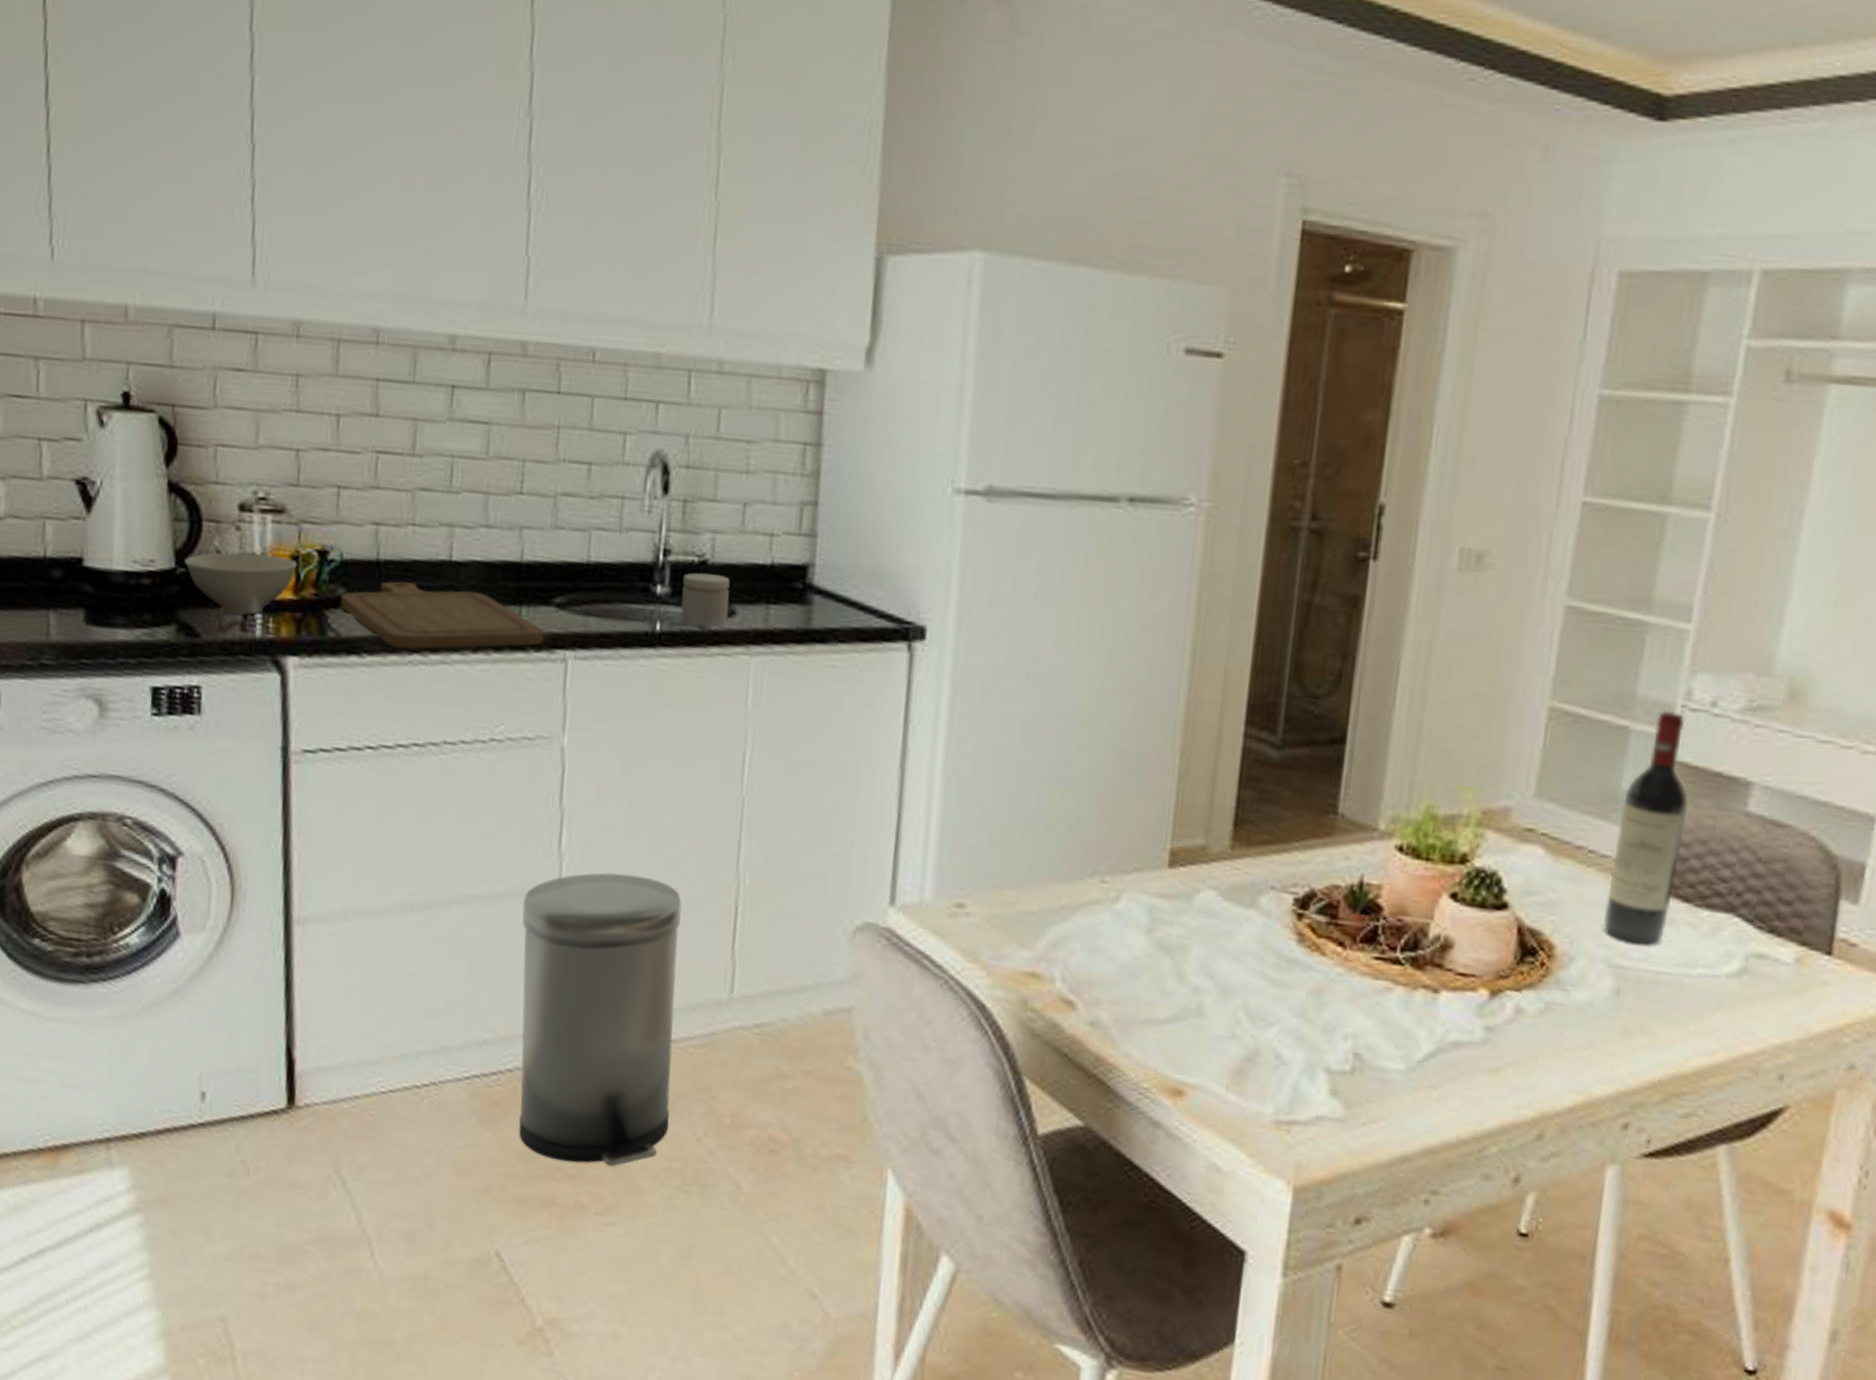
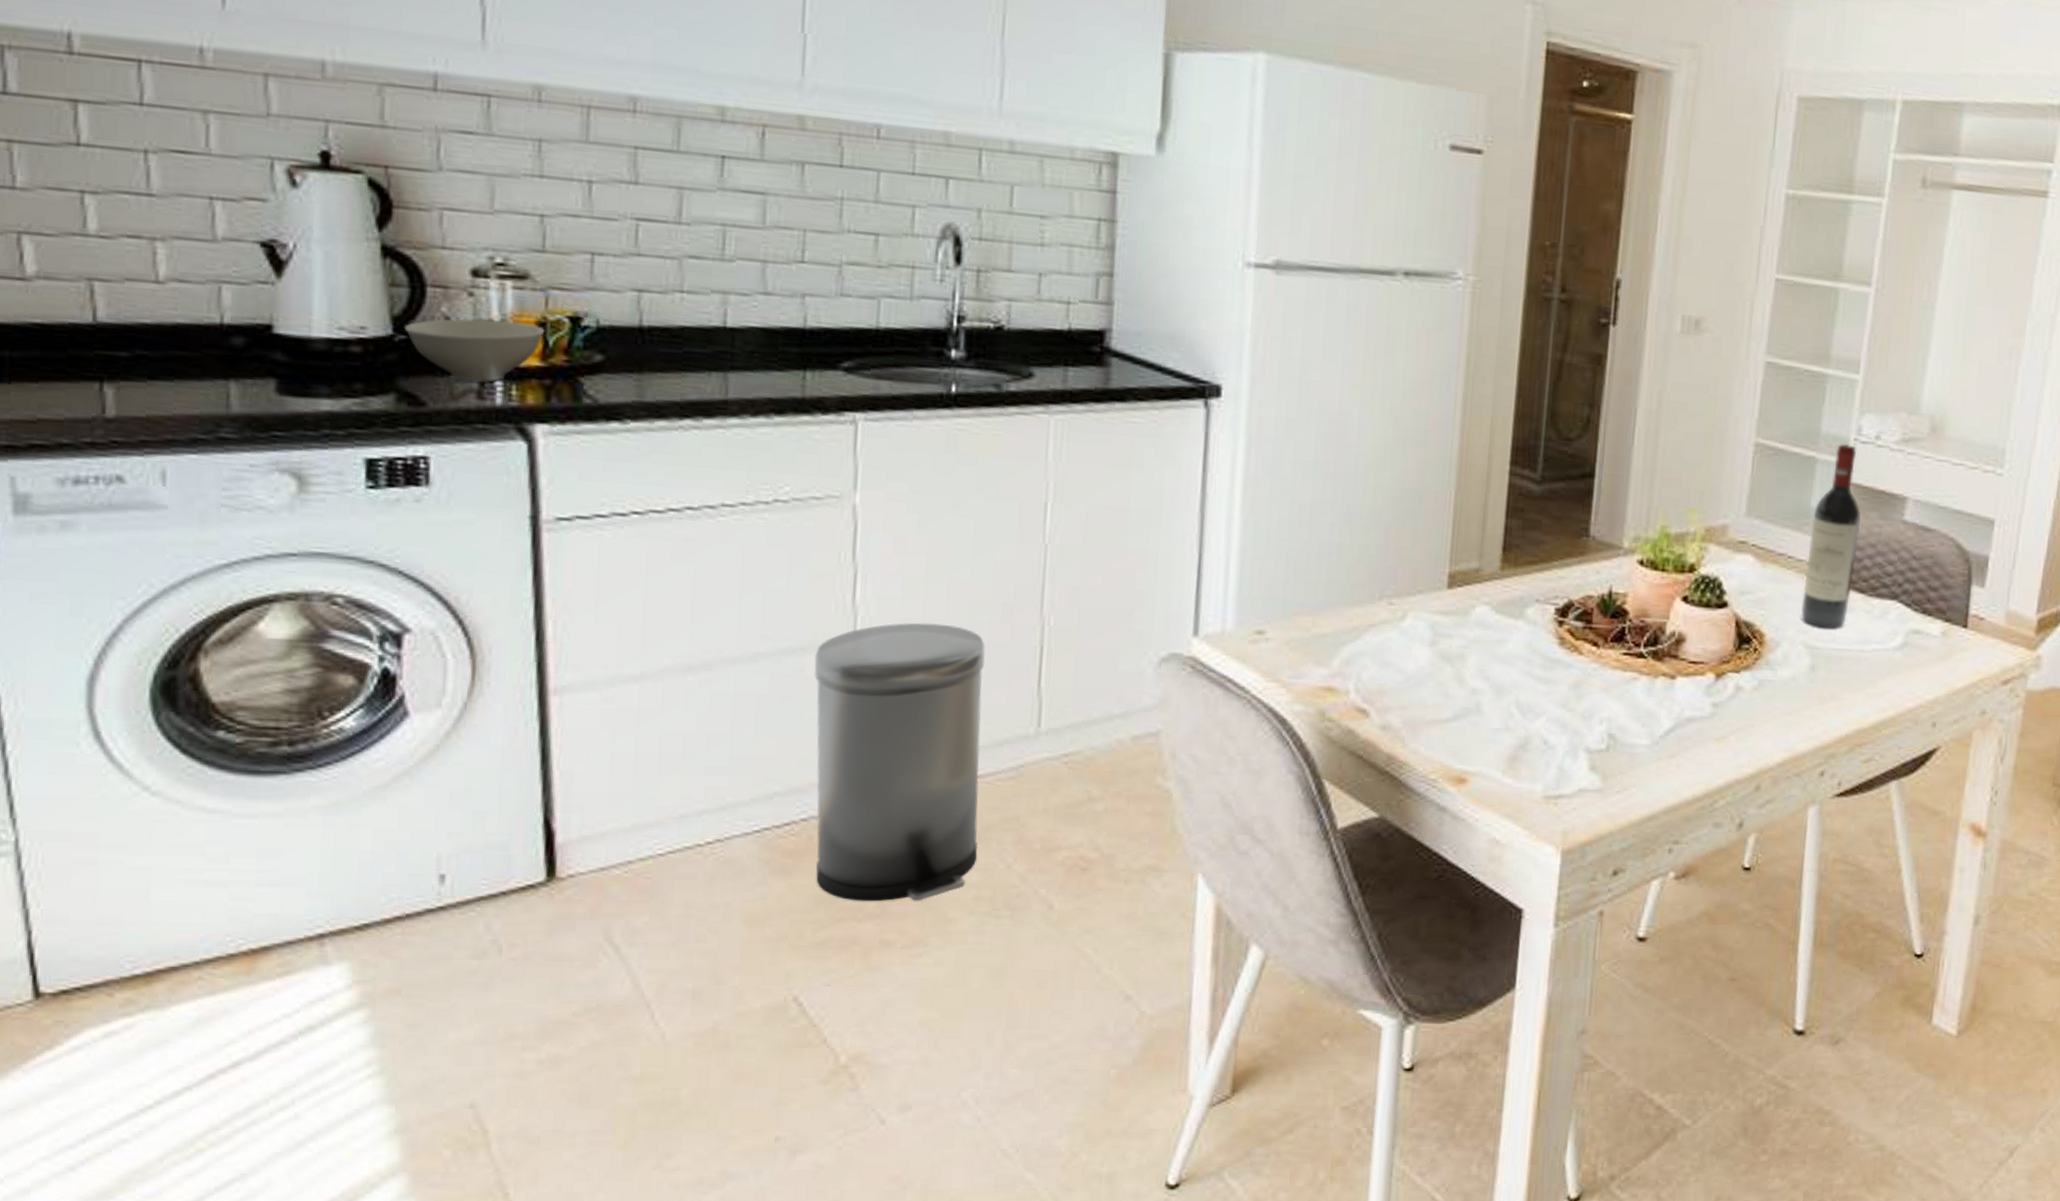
chopping board: present [340,581,545,650] -> none [597,347,832,415]
jar: present [680,573,730,629] -> none [977,338,1027,390]

